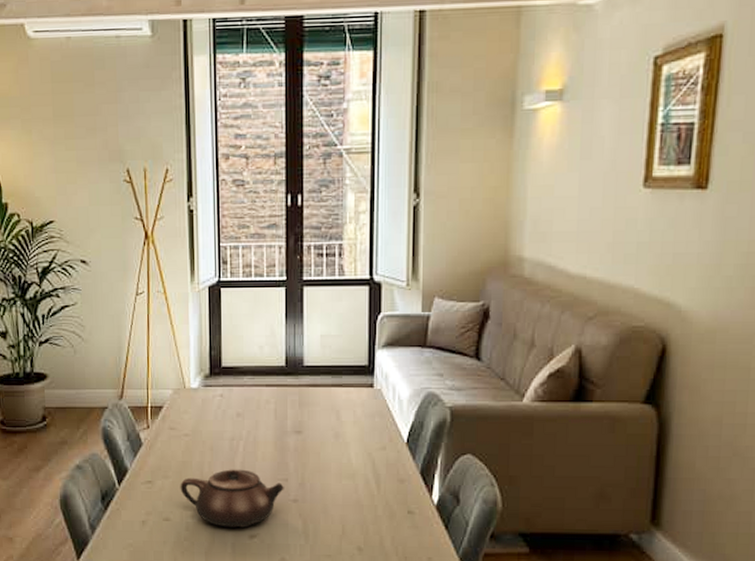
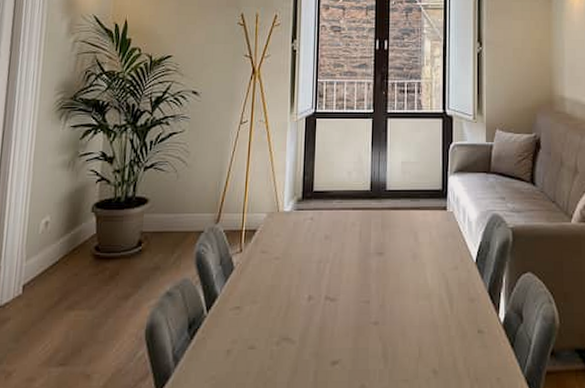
teapot: present [180,469,284,528] -> none [267,292,366,354]

